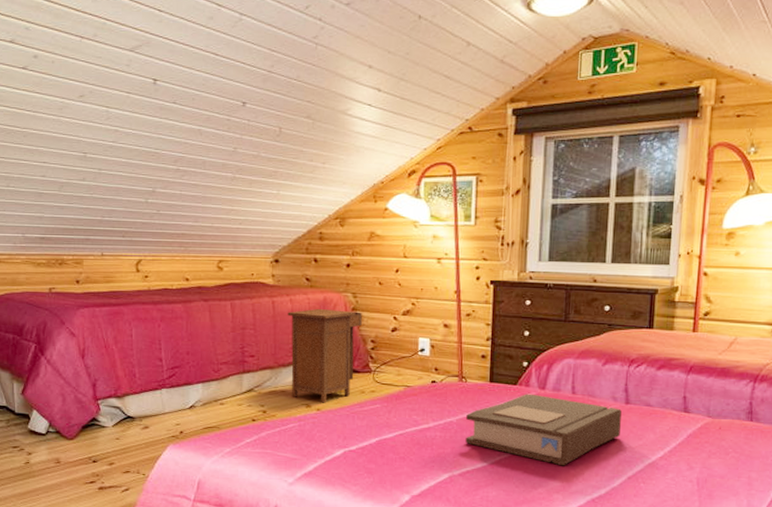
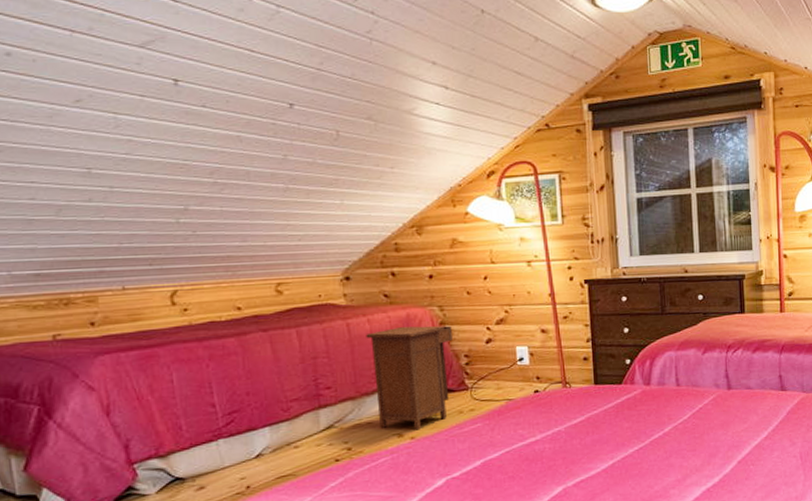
book: present [465,393,622,466] -> none [574,391,726,460]

